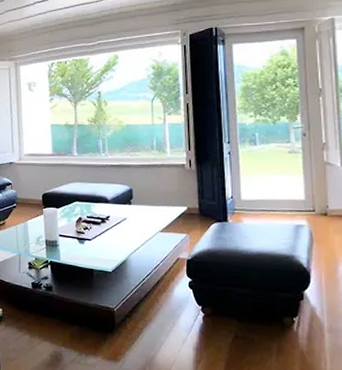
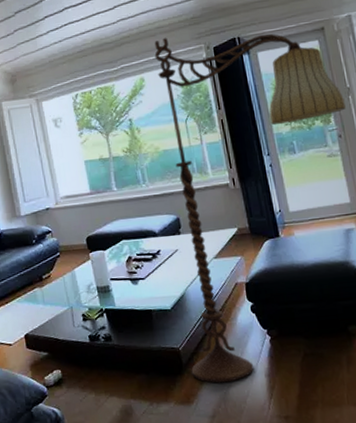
floor lamp: none [122,20,314,349] -> present [154,33,346,383]

